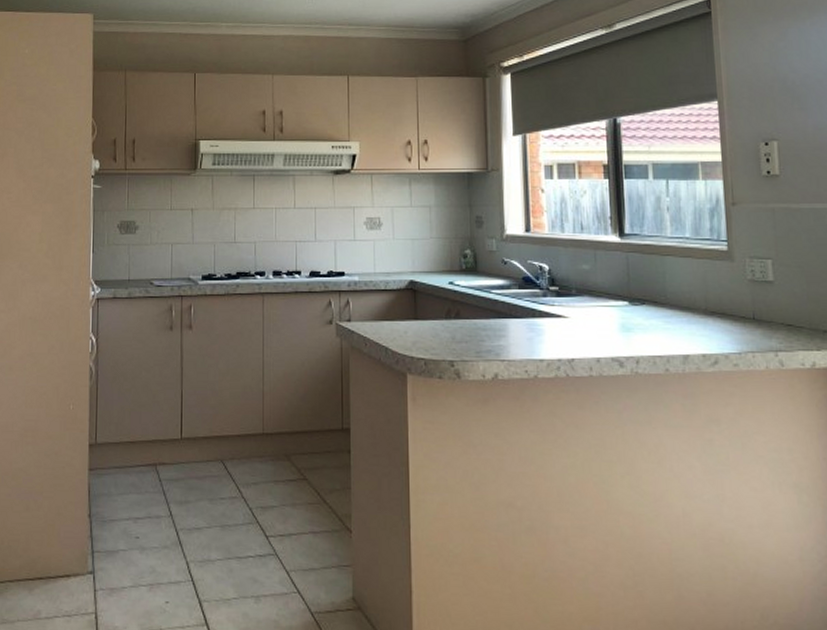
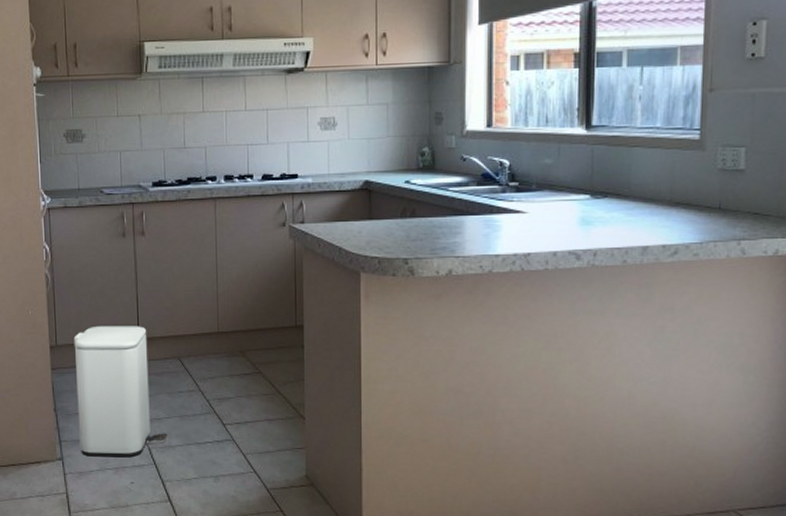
pedal bin: none [113,423,207,573] -> present [74,326,168,458]

